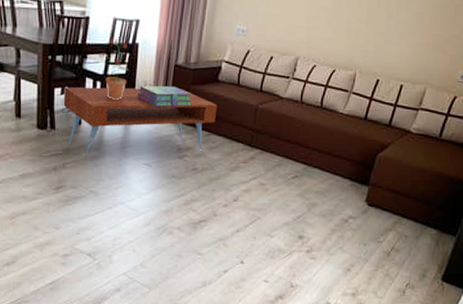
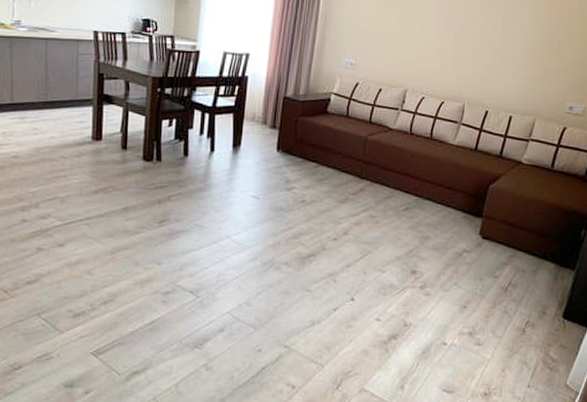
coffee table: present [63,87,217,158] -> none [170,118,326,191]
potted plant: present [98,37,128,100] -> none [207,71,237,131]
stack of books: present [138,85,192,107] -> none [246,117,300,139]

